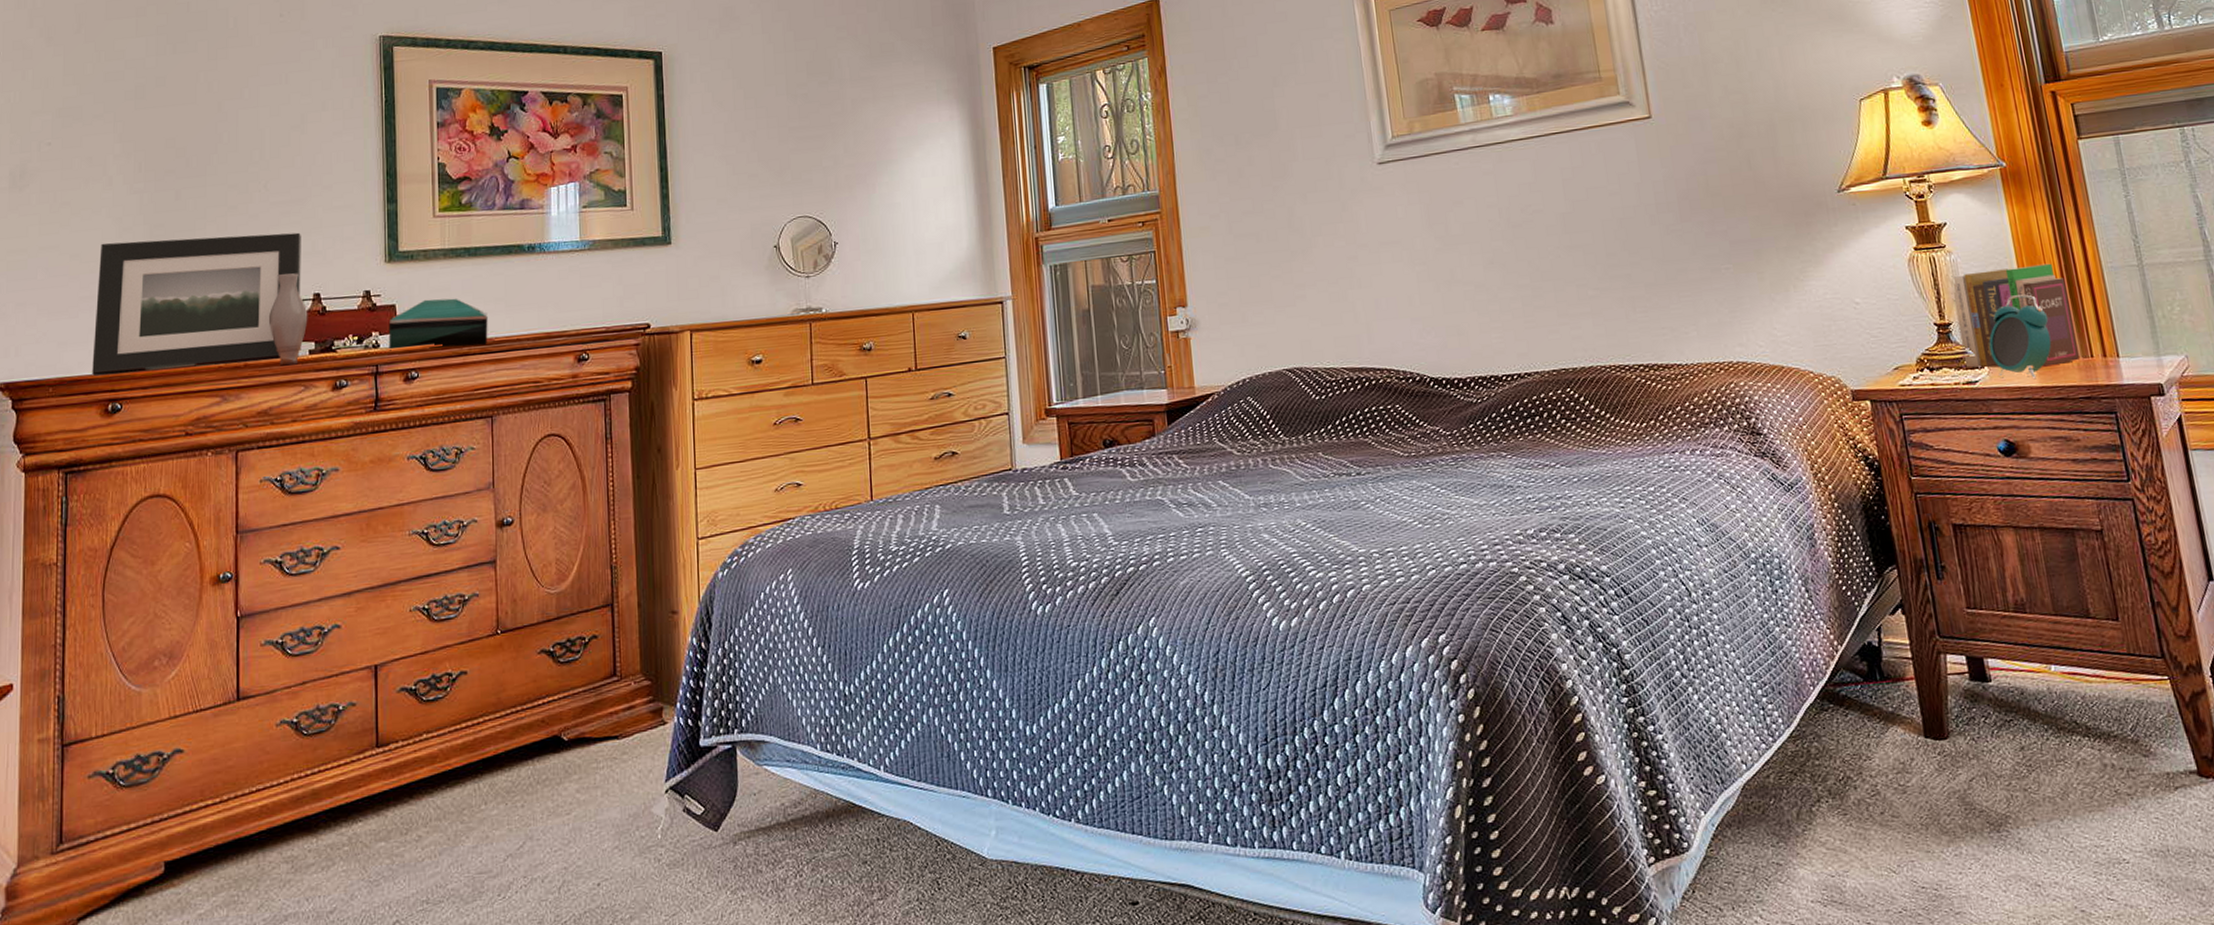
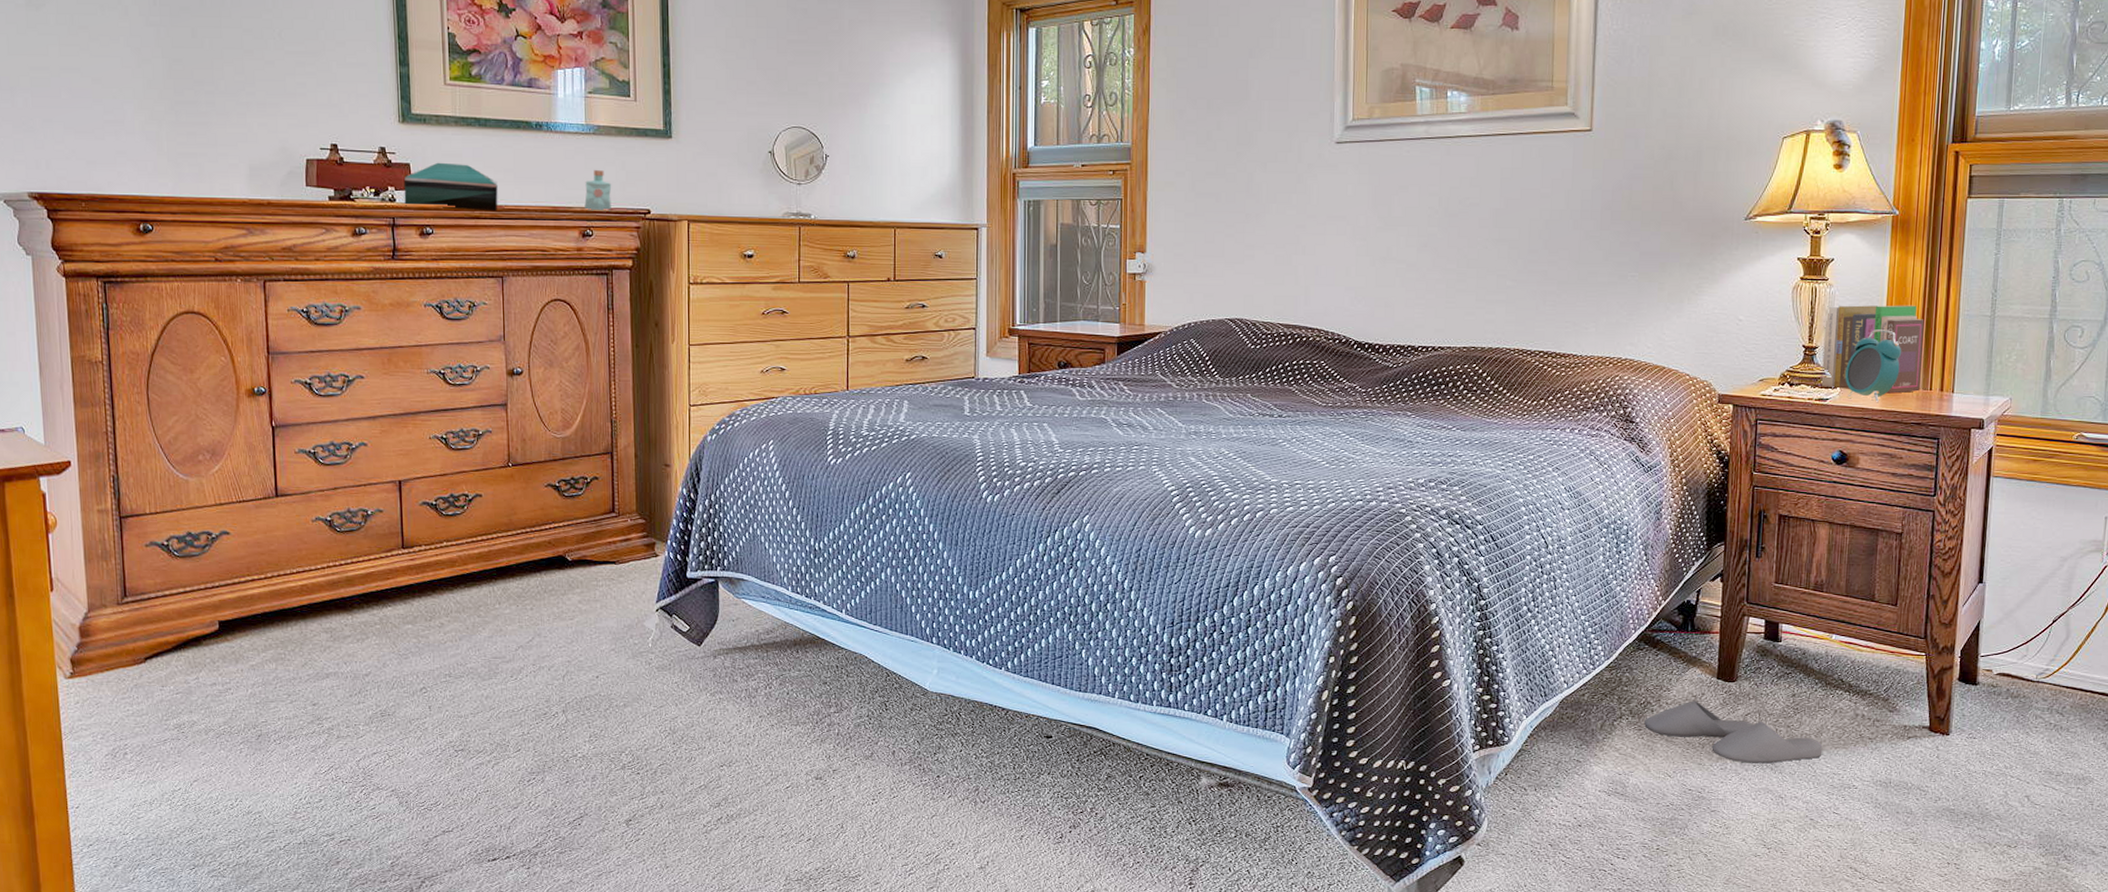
picture frame: present [92,232,301,377] -> none [121,71,319,202]
vase: present [268,273,308,366] -> none [288,121,327,208]
perfume: none [580,286,609,333] -> present [584,169,612,211]
slippers: none [1848,768,2075,844] -> present [1644,701,1823,764]

